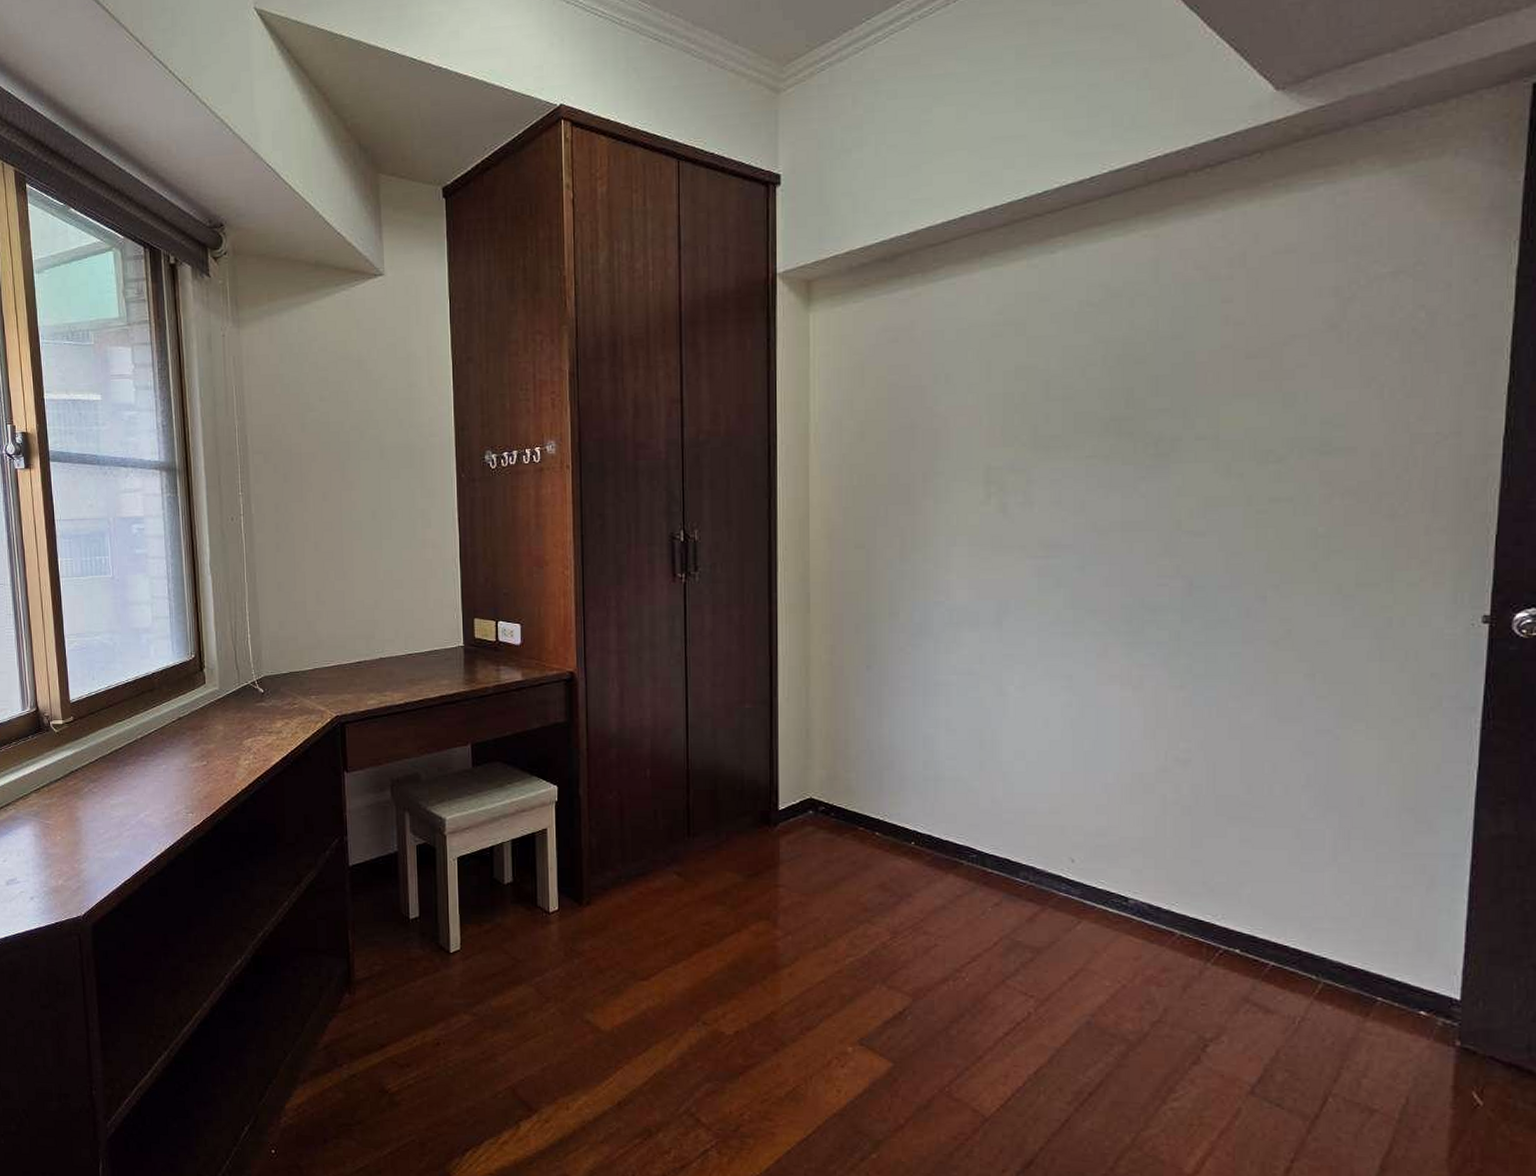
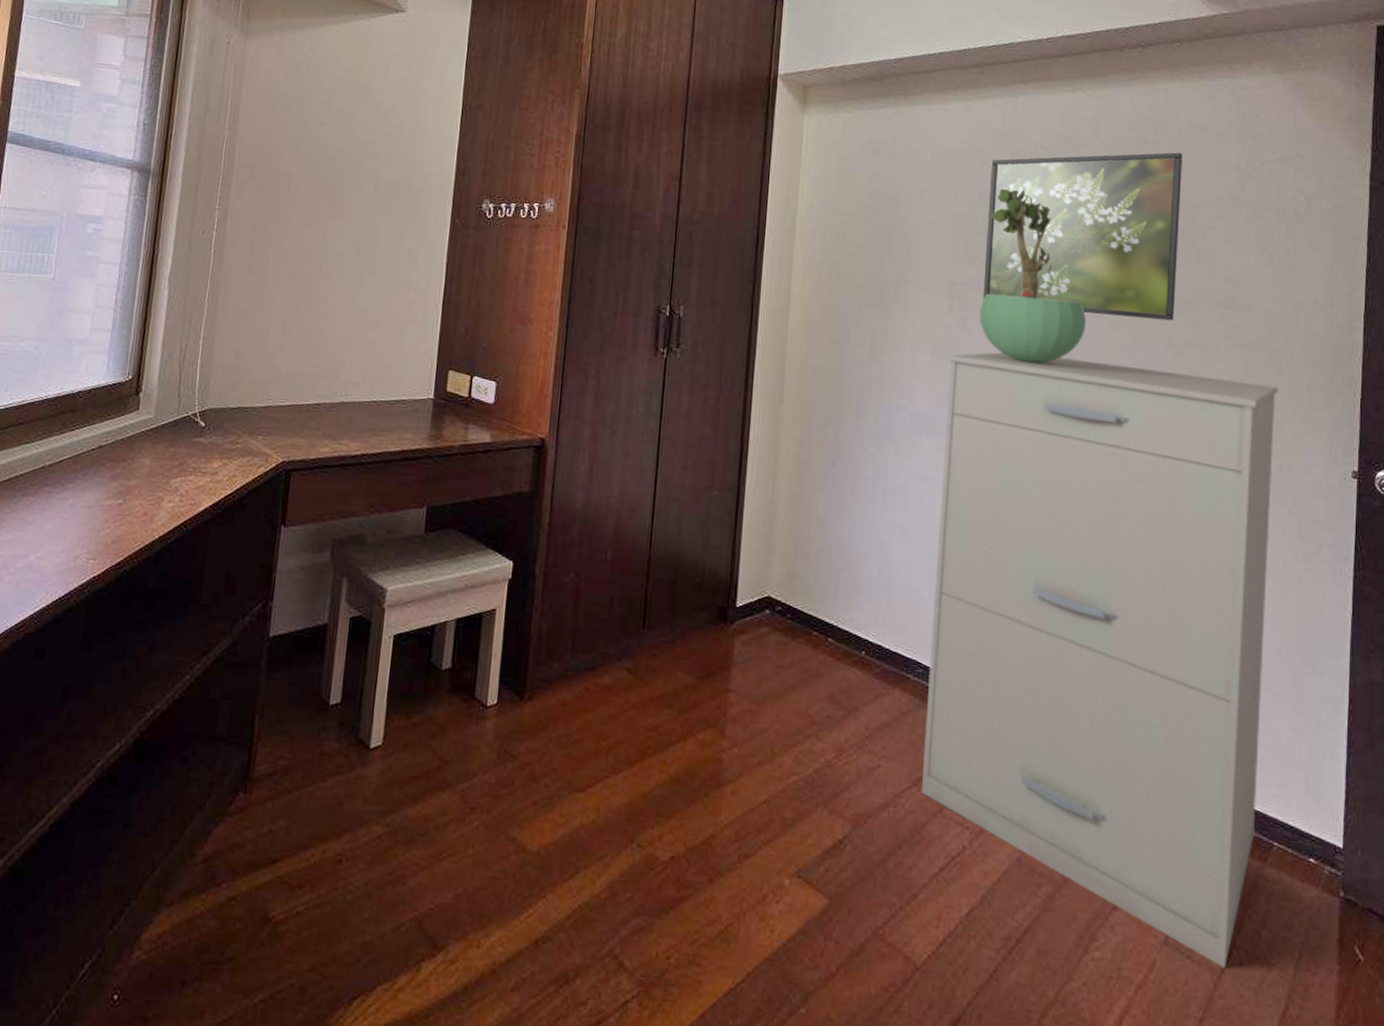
filing cabinet: none [981,530,1388,1114] -> present [921,352,1278,968]
potted plant: none [1020,355,1148,542] -> present [978,188,1087,364]
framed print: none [1025,284,1265,482] -> present [983,152,1183,321]

